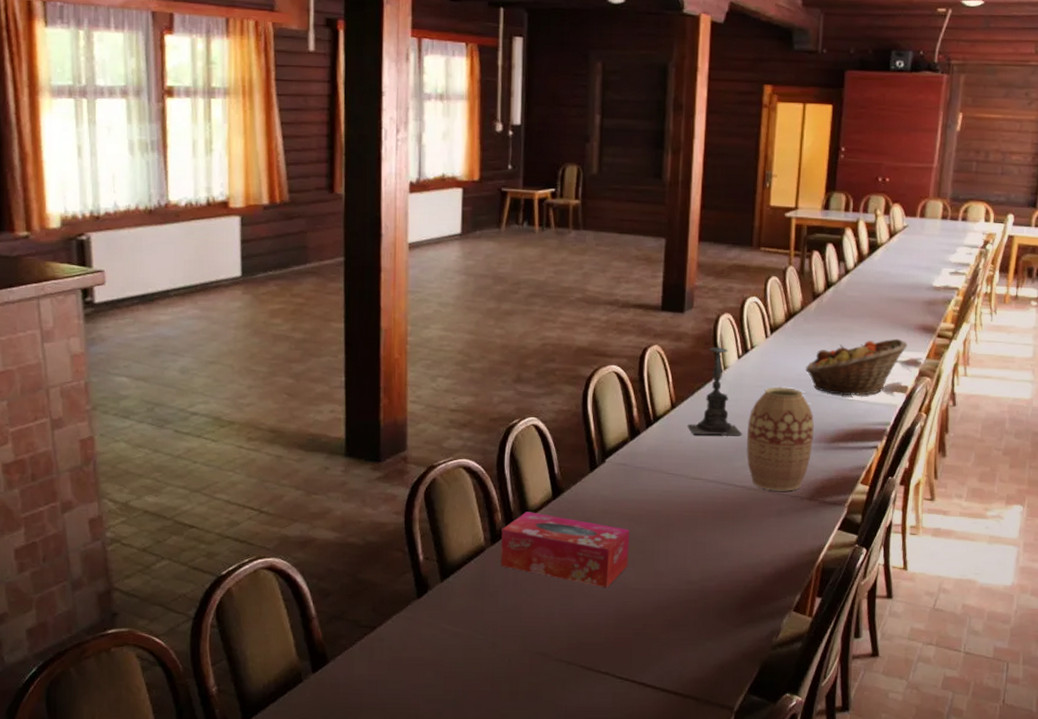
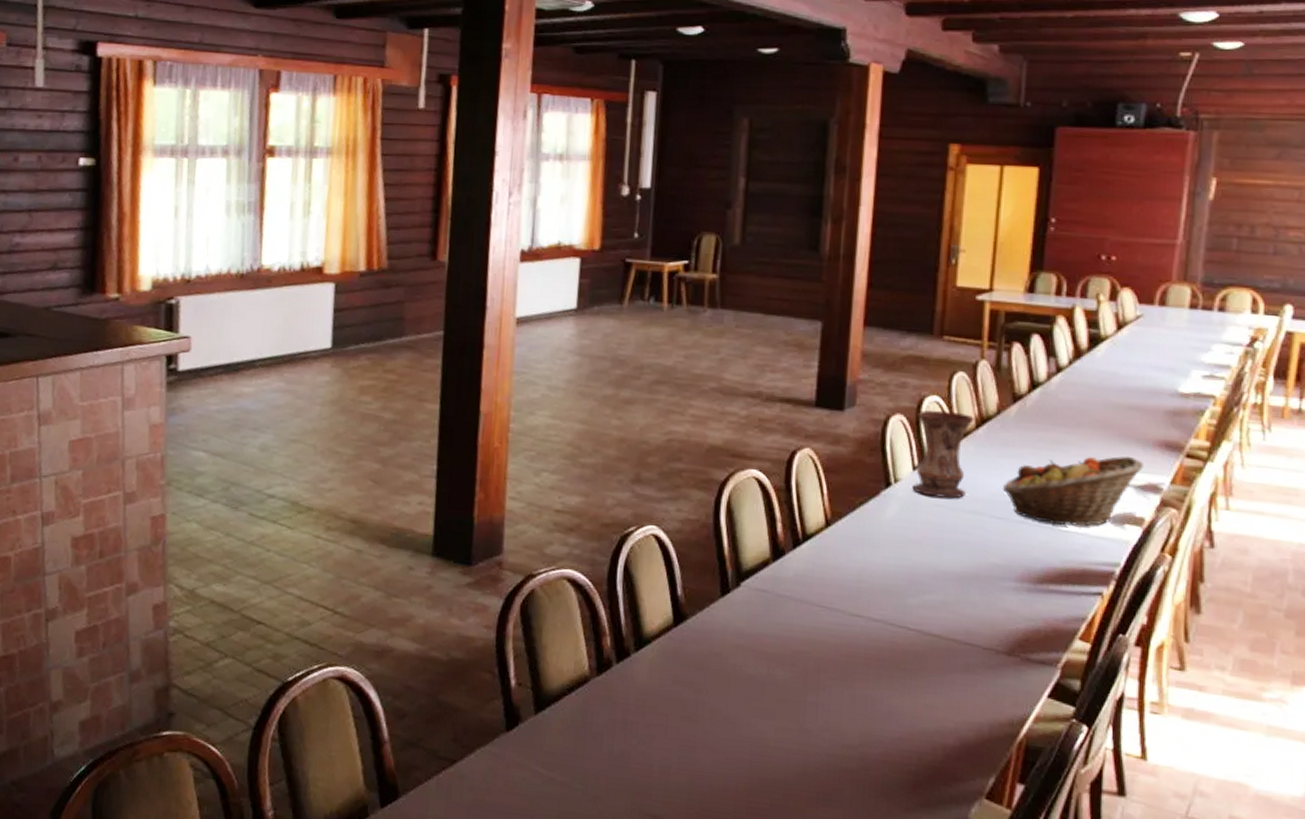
tissue box: present [501,512,630,588] -> none [607,638,769,743]
candle holder: present [687,335,742,435] -> none [846,439,917,566]
vase: none [737,309,784,380] -> present [912,410,974,499]
vase: present [746,387,814,491] -> none [923,508,1014,642]

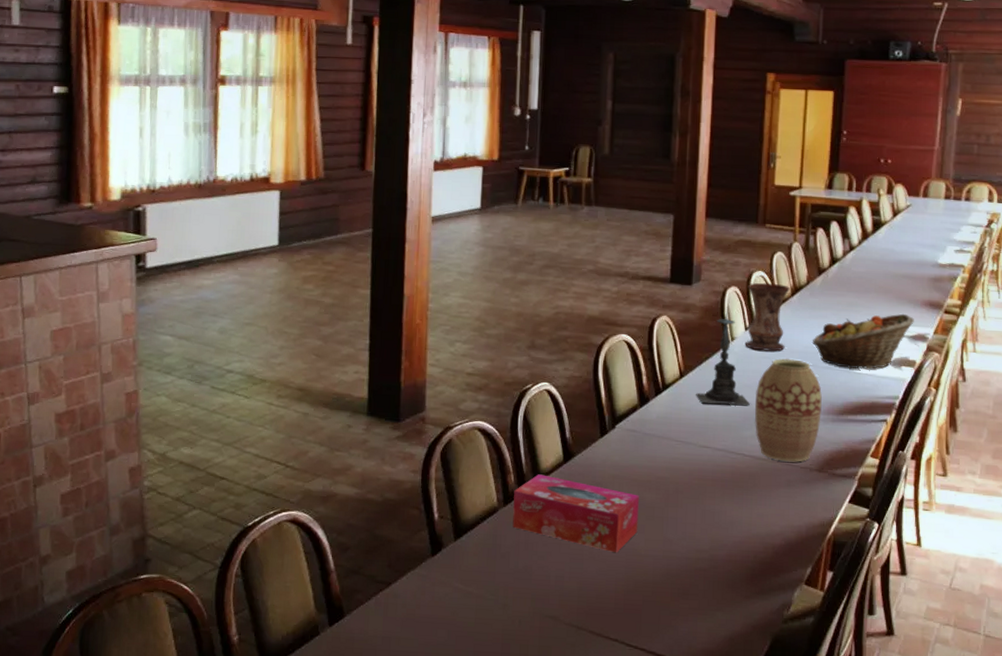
tissue box: none [607,638,769,743] -> present [512,474,639,553]
candle holder: none [846,439,917,566] -> present [696,307,750,405]
vase: none [923,508,1014,642] -> present [754,358,822,462]

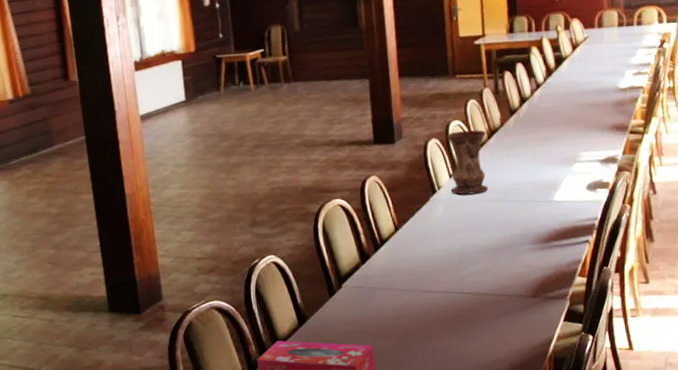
candle holder: present [696,307,750,405] -> none [412,158,463,251]
vase: present [754,358,822,462] -> none [466,198,530,293]
fruit basket: present [812,313,914,369] -> none [512,140,603,199]

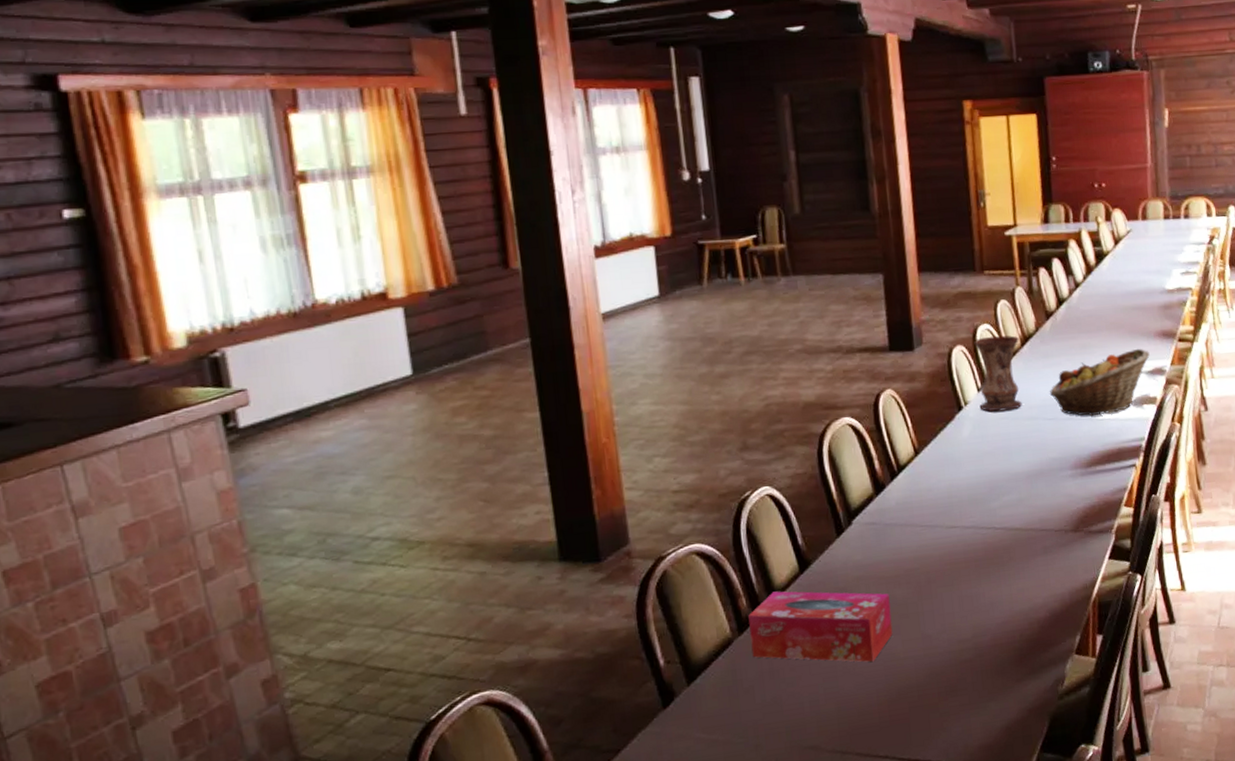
fruit basket: none [512,140,603,199] -> present [1049,348,1150,417]

